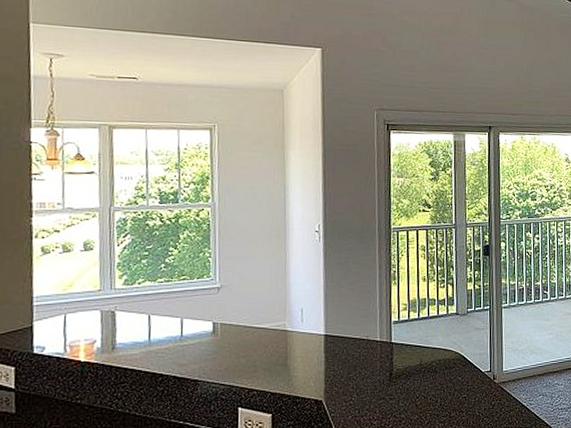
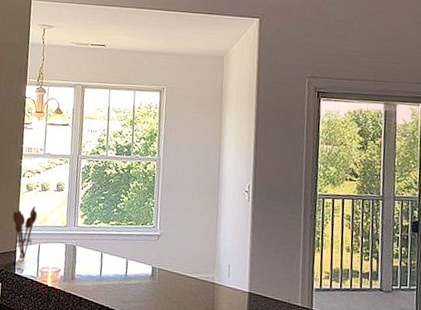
utensil holder: none [24,270,59,336] -> present [12,205,38,260]

